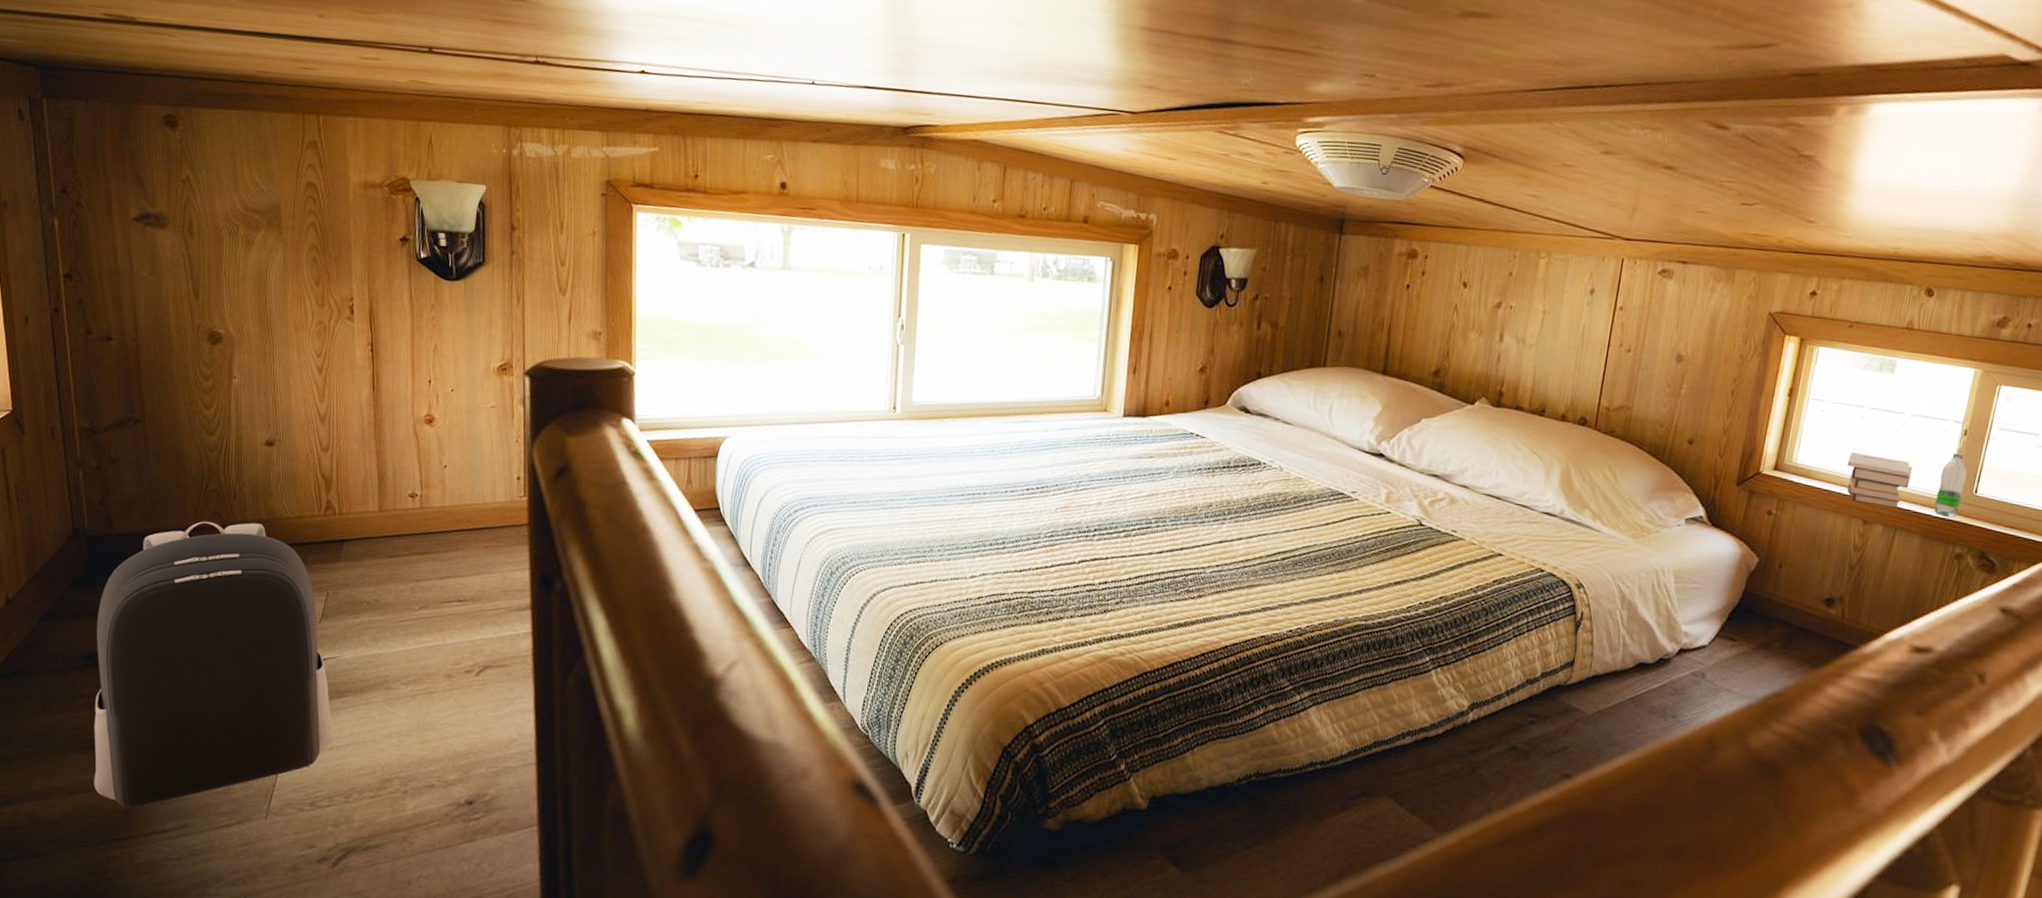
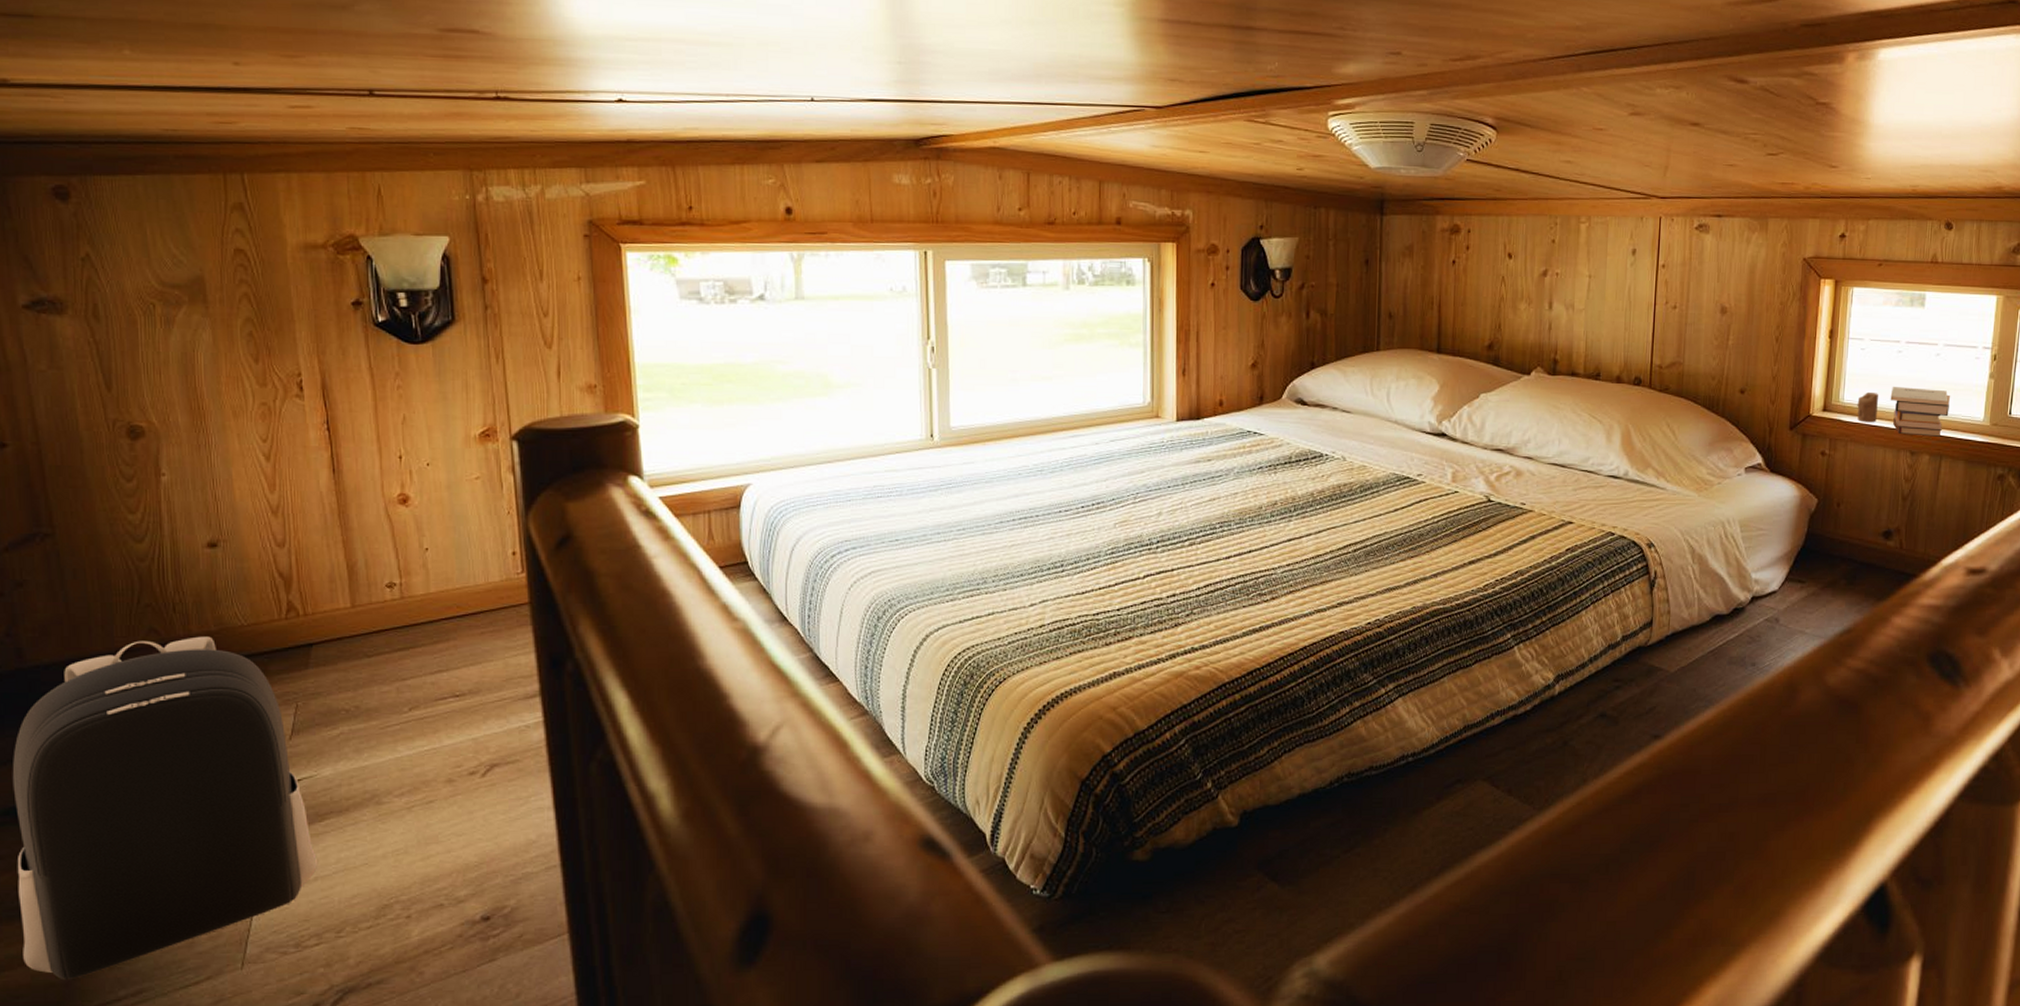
candle: none [1809,455,1835,487] -> present [1857,391,1878,423]
bottle: present [1934,453,1968,519] -> none [1974,378,2001,441]

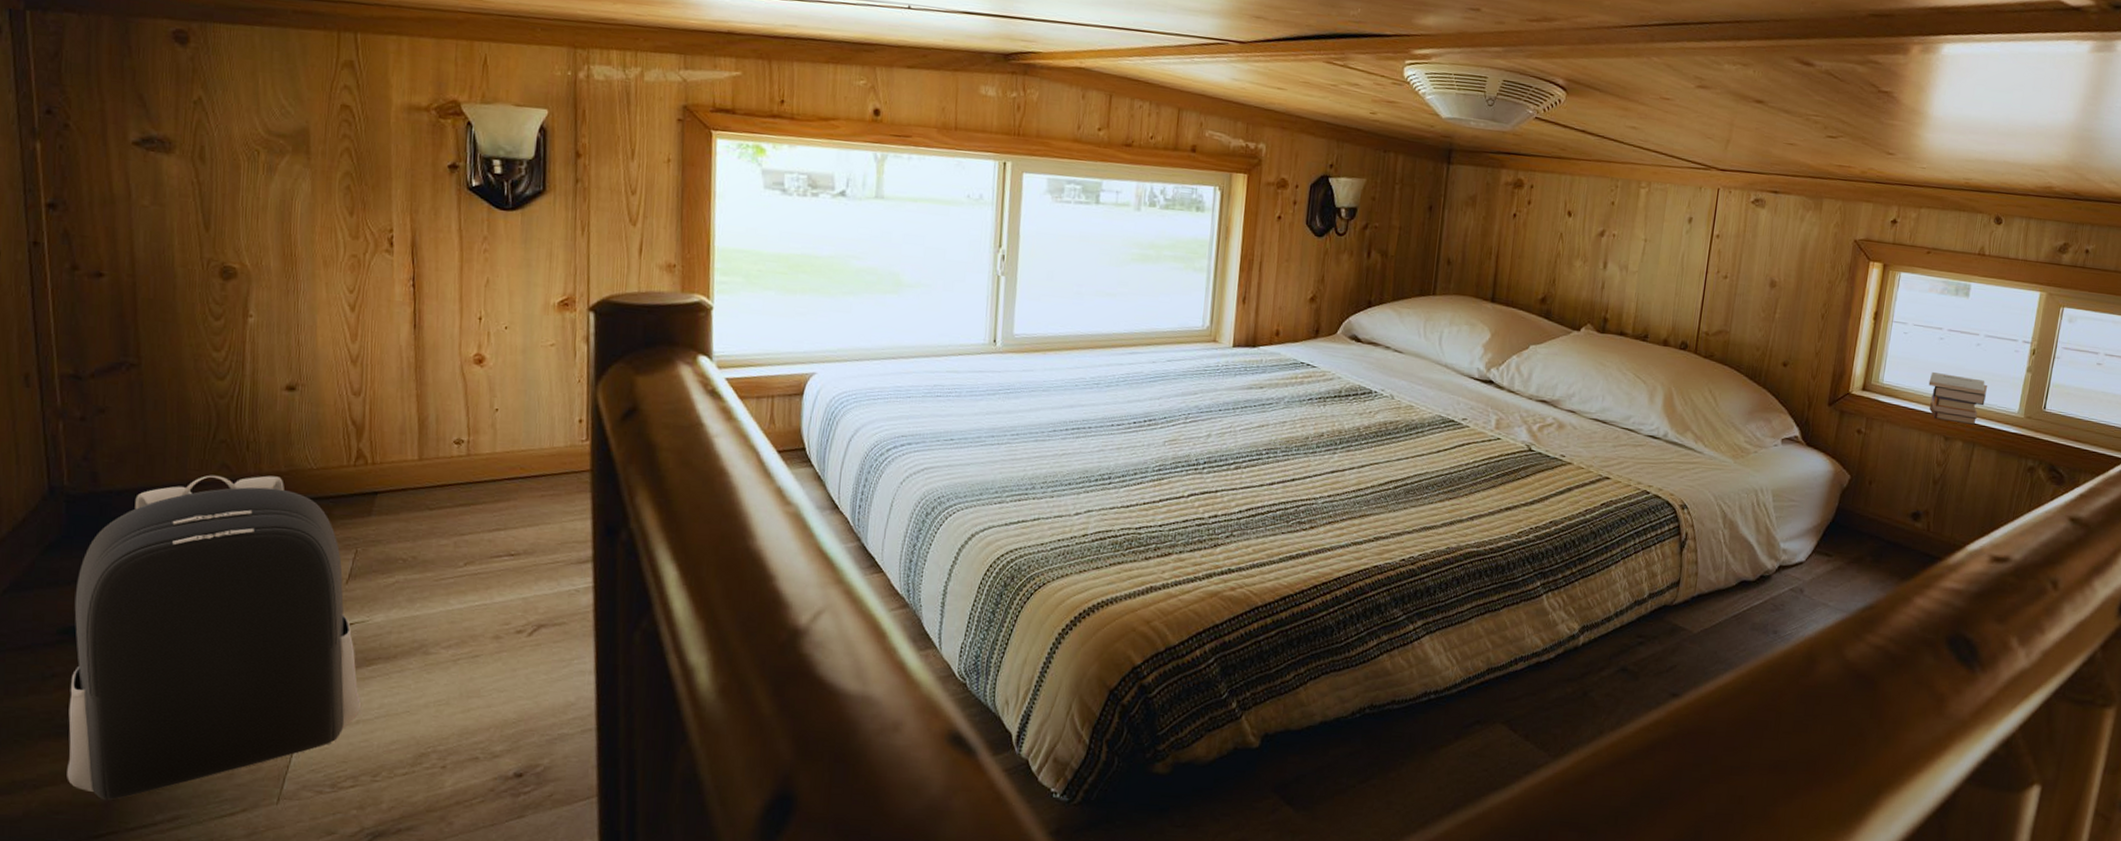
candle: present [1857,391,1878,423] -> none [1895,375,1918,406]

